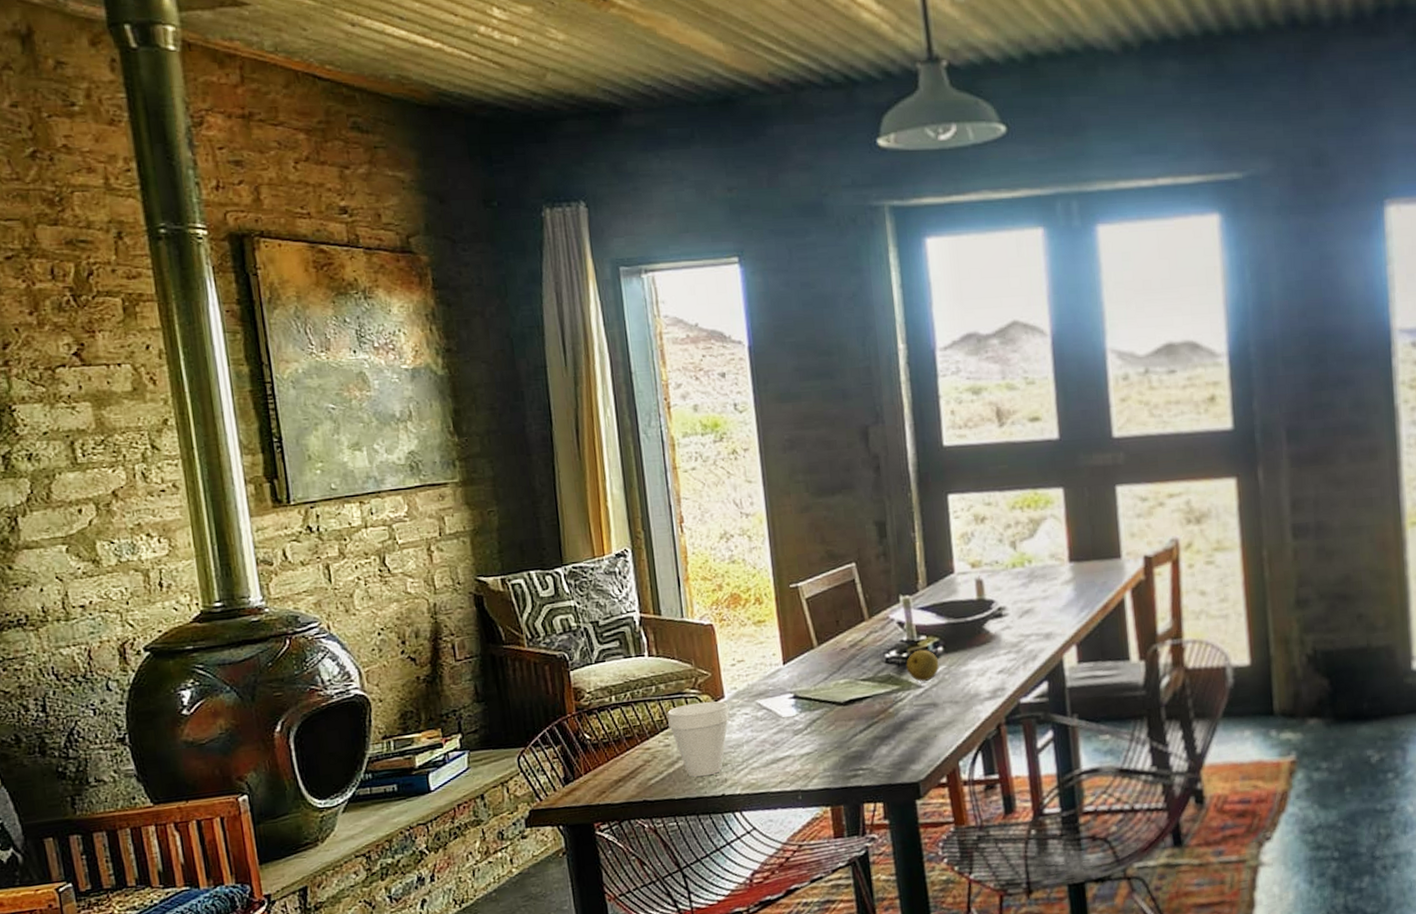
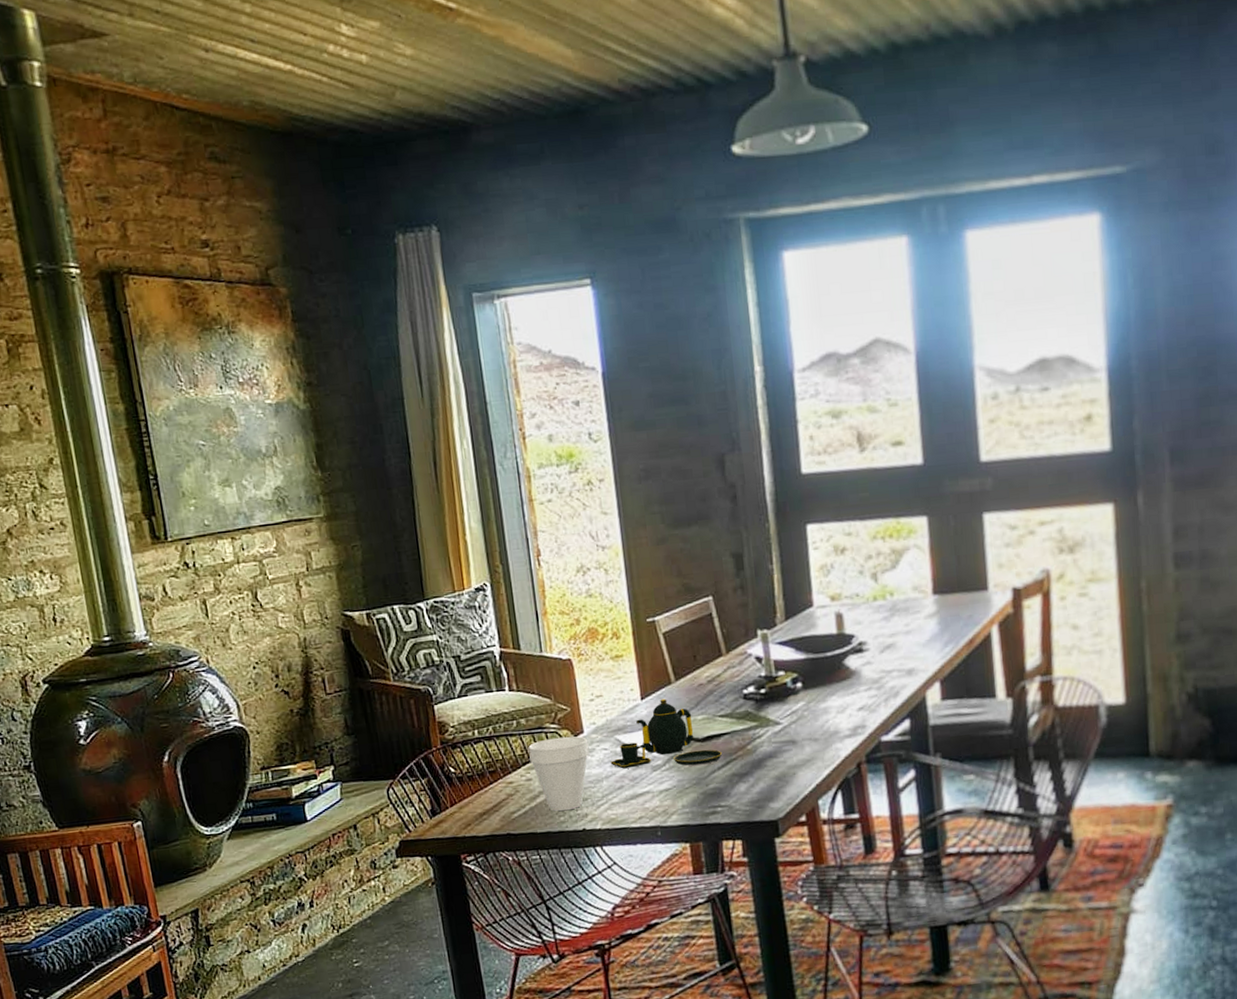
teapot: none [751,663,864,733] -> present [610,698,722,769]
fruit: present [906,649,939,682] -> none [764,685,798,718]

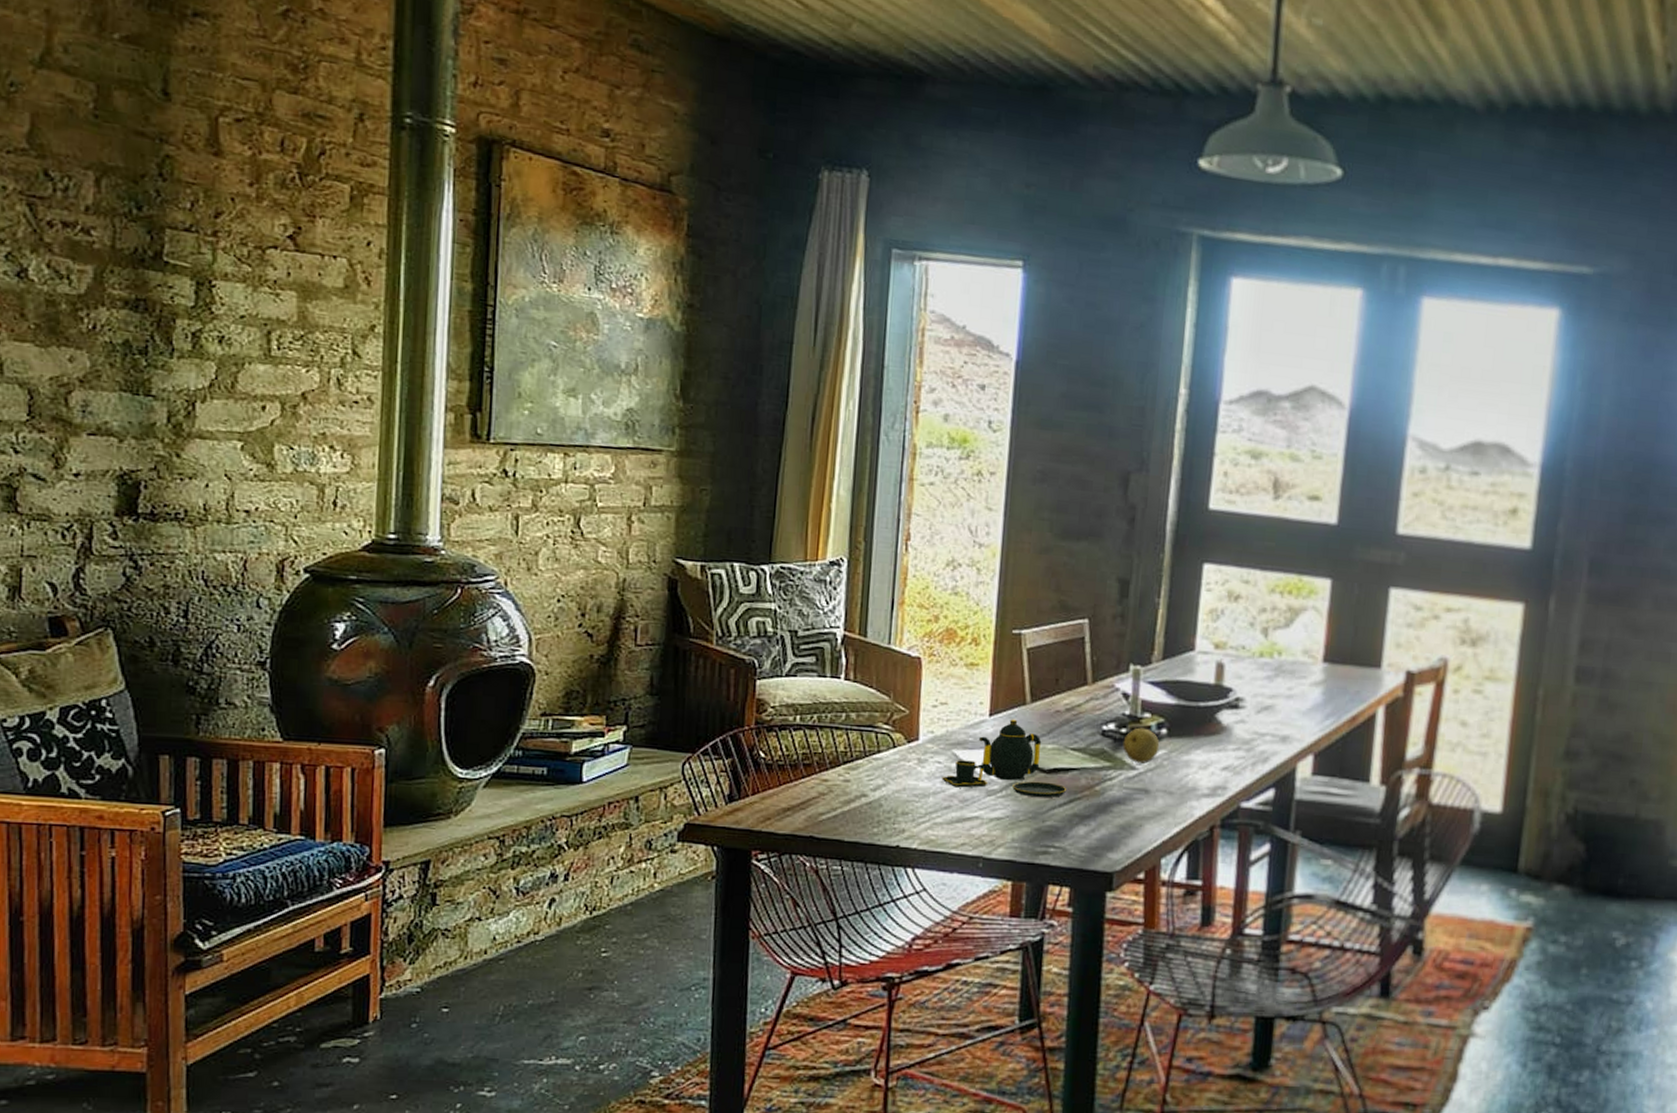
cup: present [528,736,590,811] -> none [852,739,921,823]
fruit: none [764,685,798,718] -> present [1122,727,1160,763]

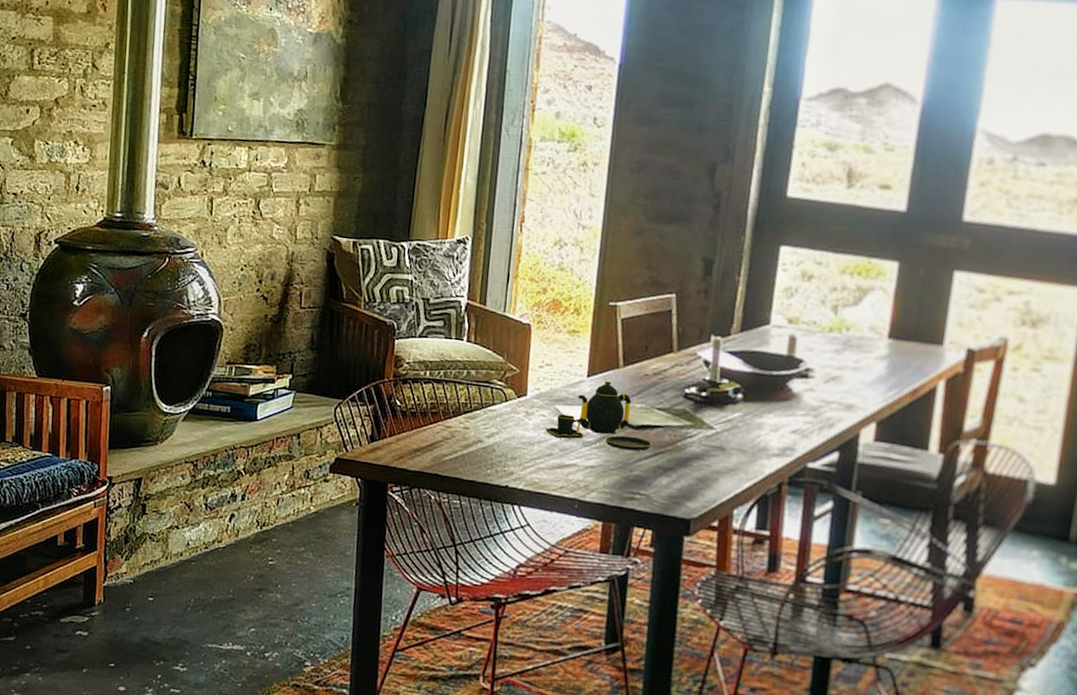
fruit: present [1122,727,1160,763] -> none [702,392,736,424]

